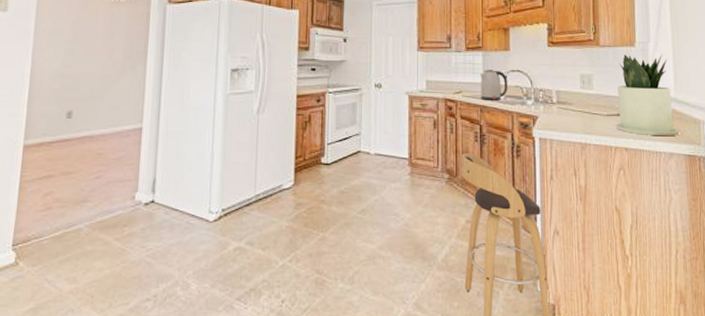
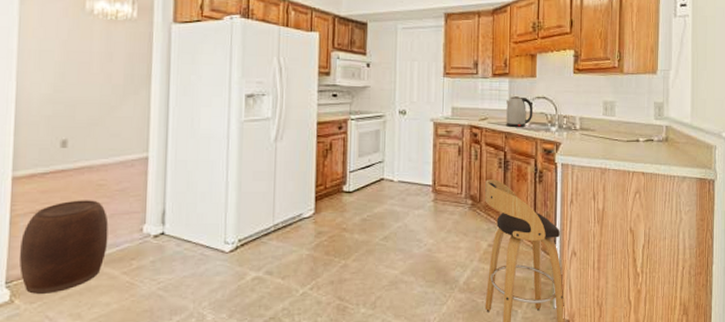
stool: none [25,167,105,257] -> present [19,200,109,294]
planter: present [614,54,681,137] -> none [633,82,695,161]

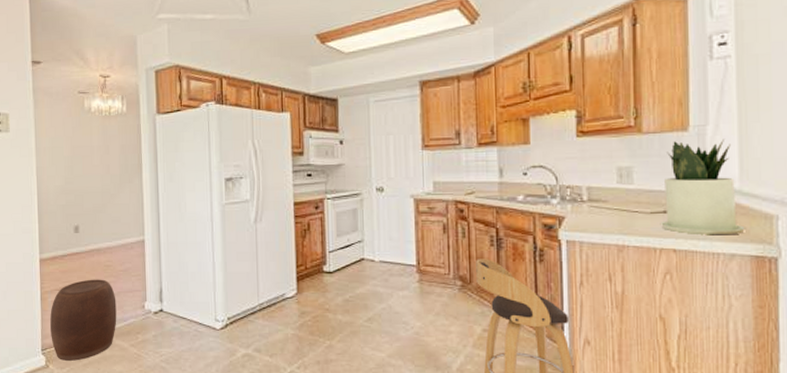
kettle: present [506,96,534,127] -> none [496,167,529,201]
planter: none [633,82,695,161] -> present [660,138,747,236]

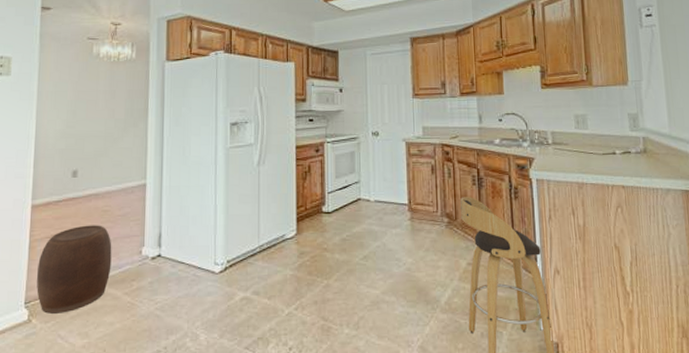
planter: present [660,138,747,236] -> none [610,92,677,173]

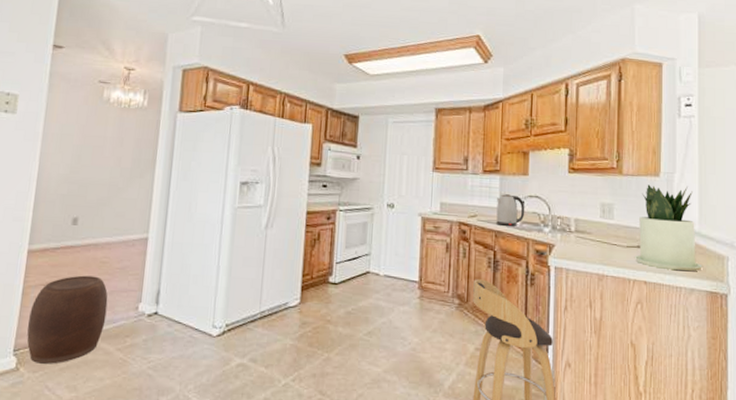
kettle: none [476,114,504,144] -> present [496,194,525,226]
planter: none [610,92,677,173] -> present [634,184,704,272]

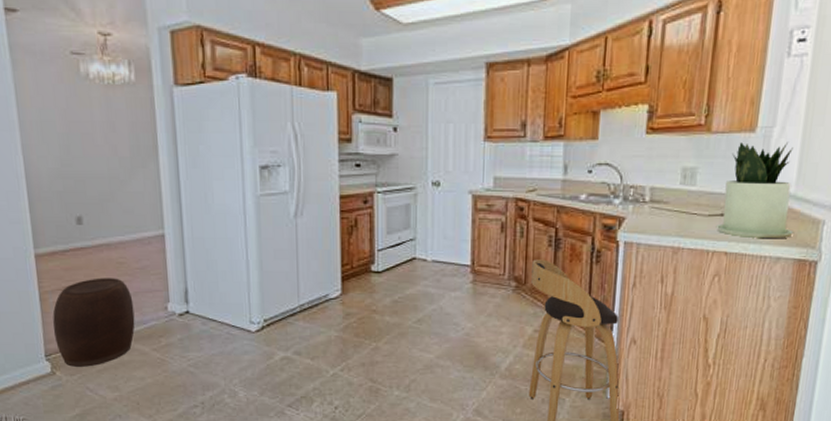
kettle: present [496,194,525,226] -> none [559,163,593,199]

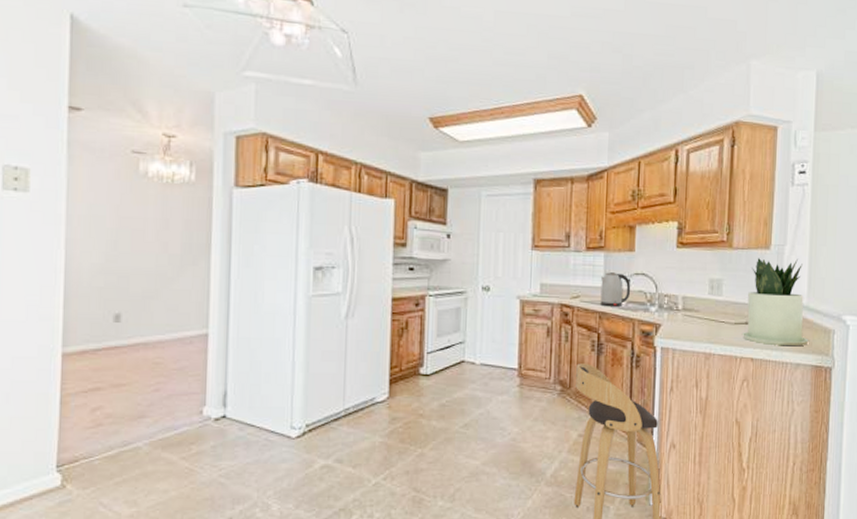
stool: present [52,278,135,367] -> none [71,379,166,479]
kettle: none [559,163,593,199] -> present [600,272,631,306]

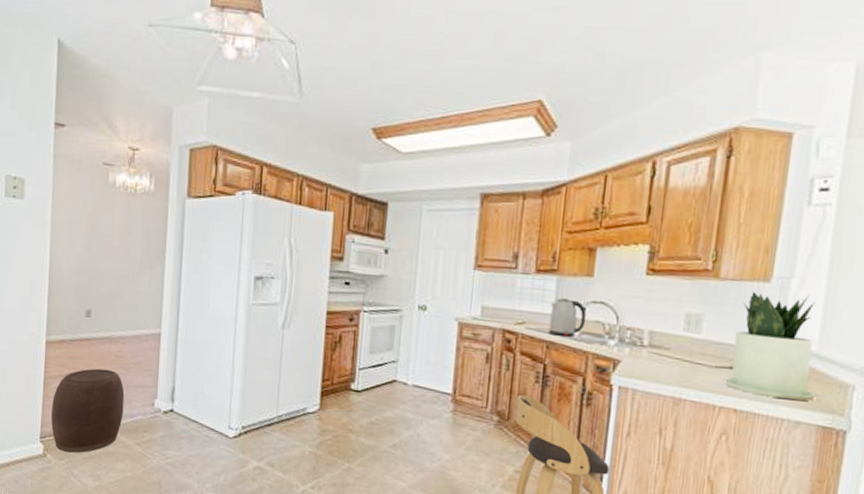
stool: none [71,379,166,479] -> present [51,368,125,453]

